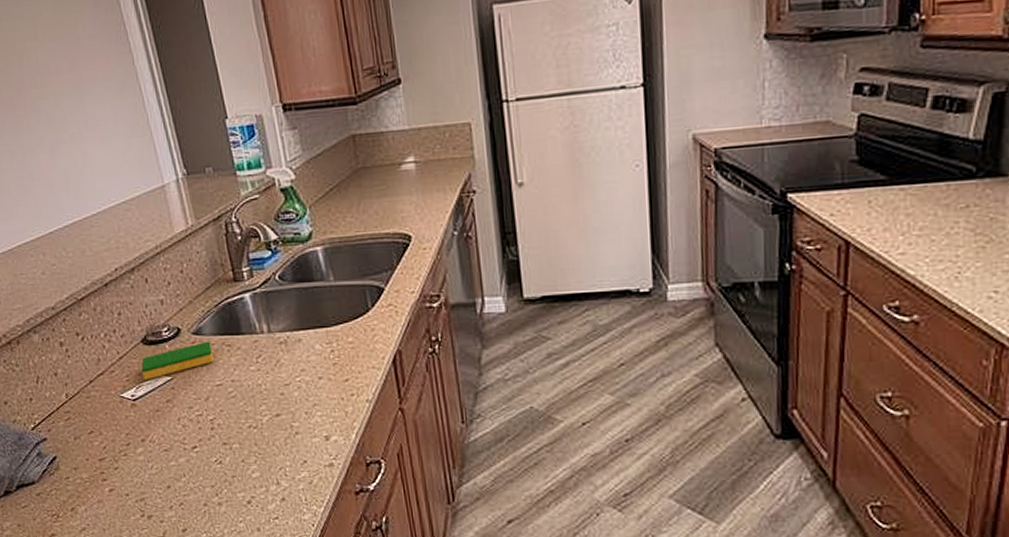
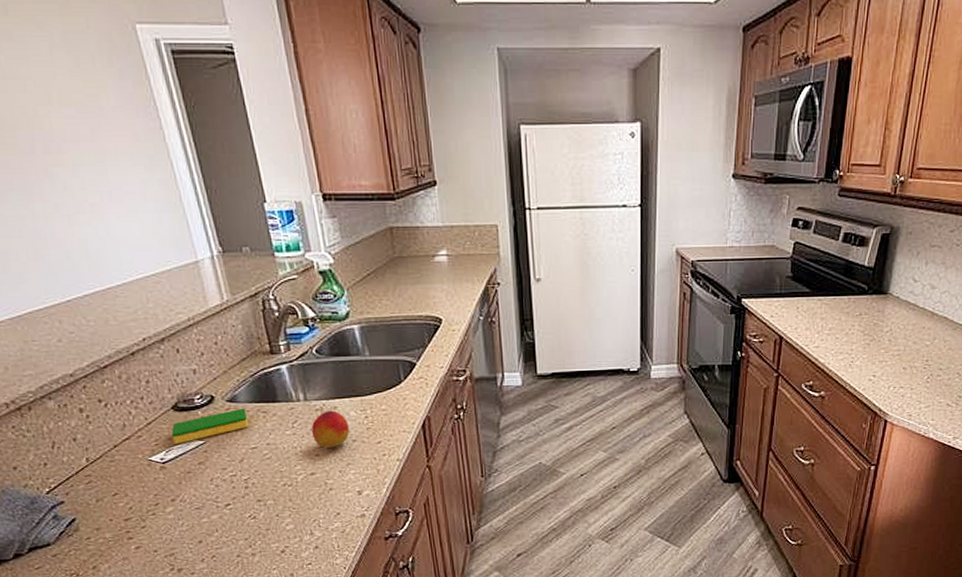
peach: none [275,343,315,386] -> present [311,410,349,448]

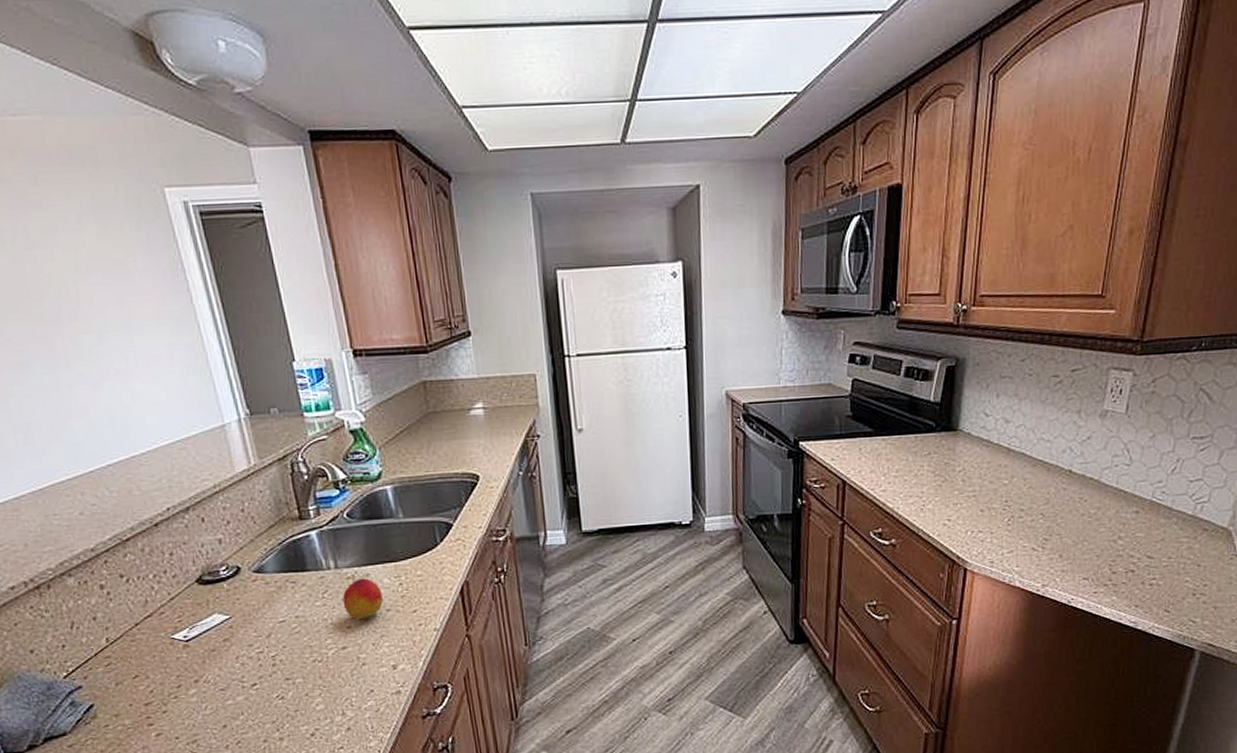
dish sponge: present [171,408,249,445] -> none [195,578,277,621]

